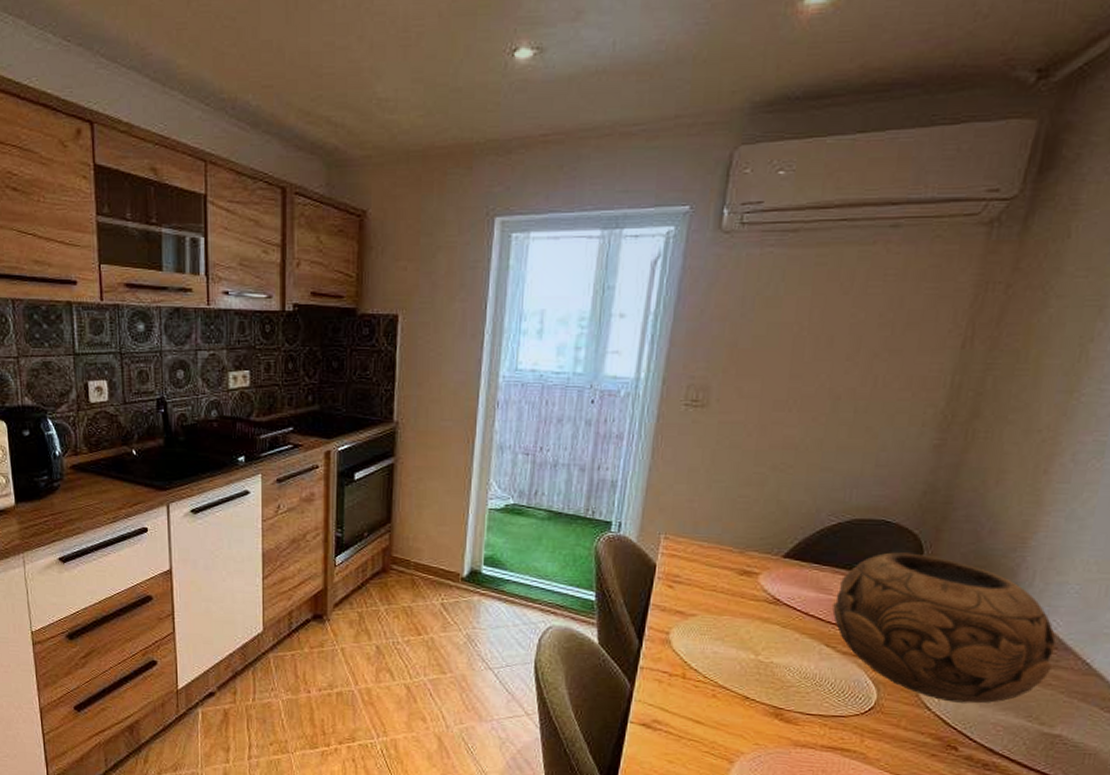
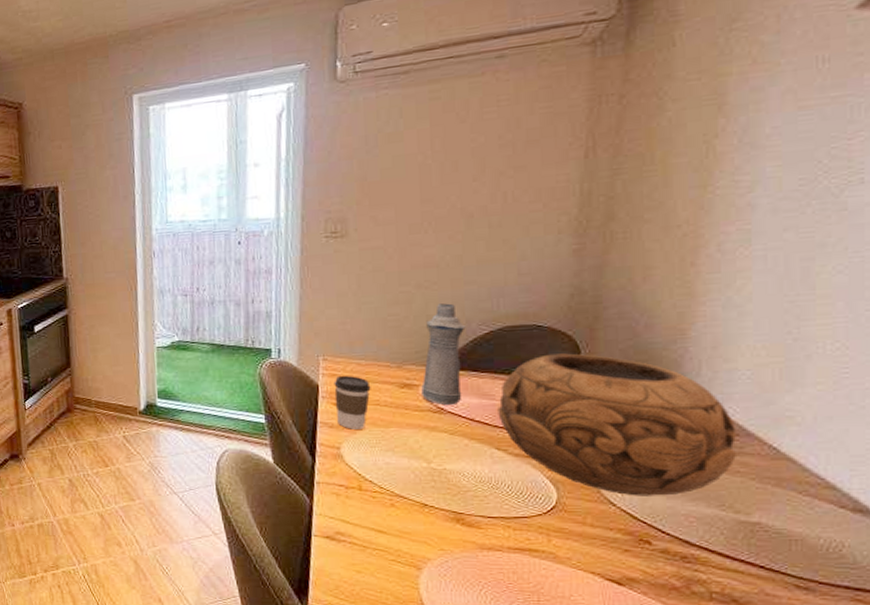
coffee cup: none [670,556,710,615] -> present [334,375,371,429]
bottle: none [760,489,815,597] -> present [421,303,466,406]

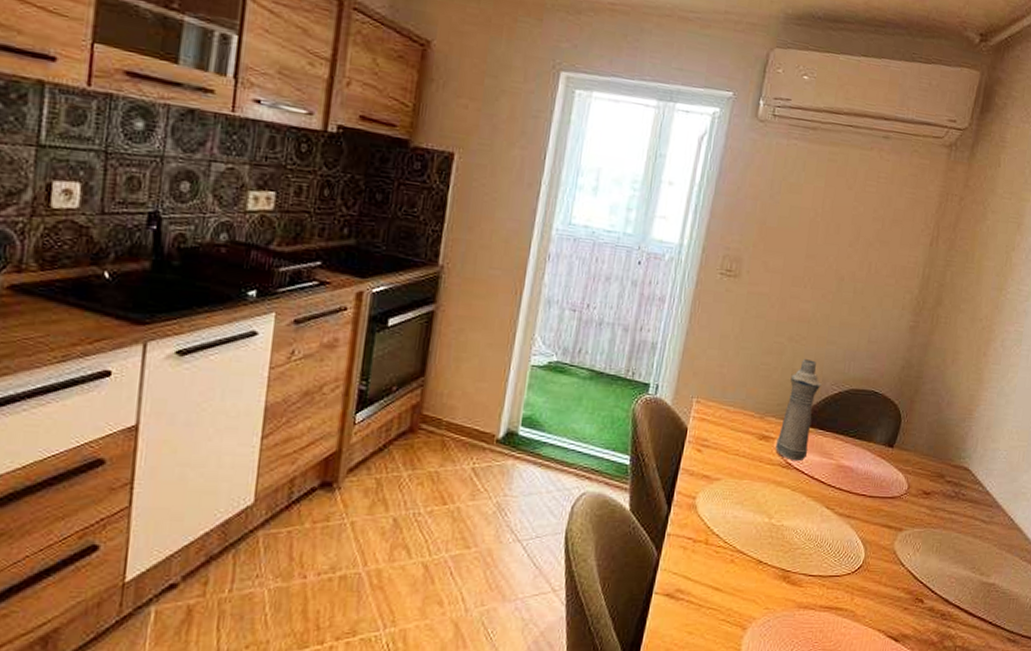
coffee cup: present [334,375,371,429] -> none [698,420,734,479]
decorative bowl: present [498,353,736,496] -> none [832,420,991,558]

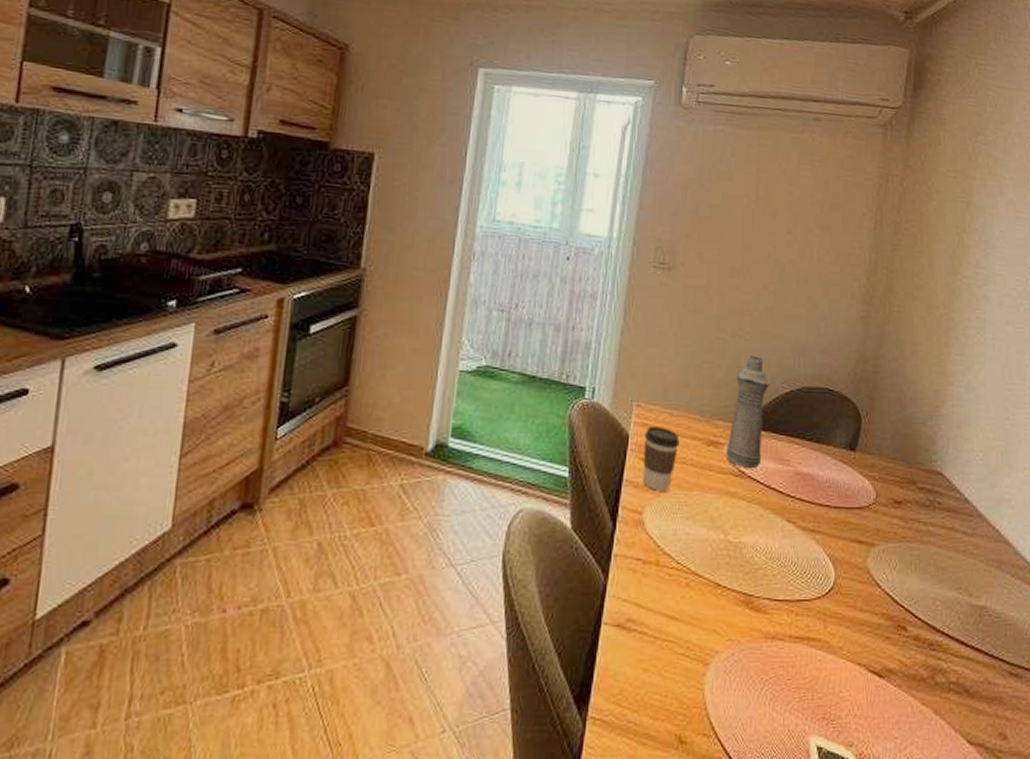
coffee cup: none [698,420,734,479] -> present [643,425,680,491]

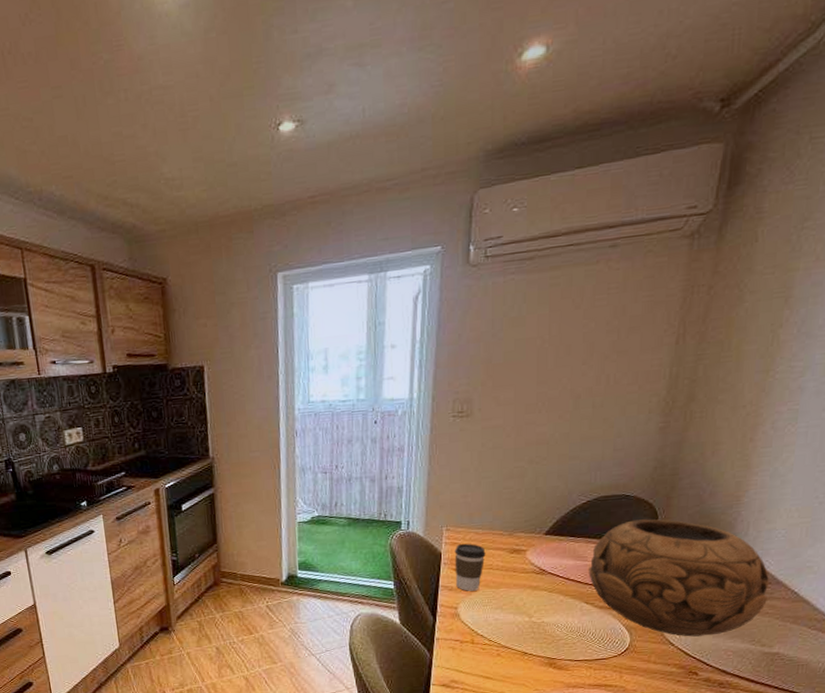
bottle: present [726,355,770,469] -> none [528,477,568,567]
decorative bowl: none [791,420,971,578] -> present [589,519,769,637]

